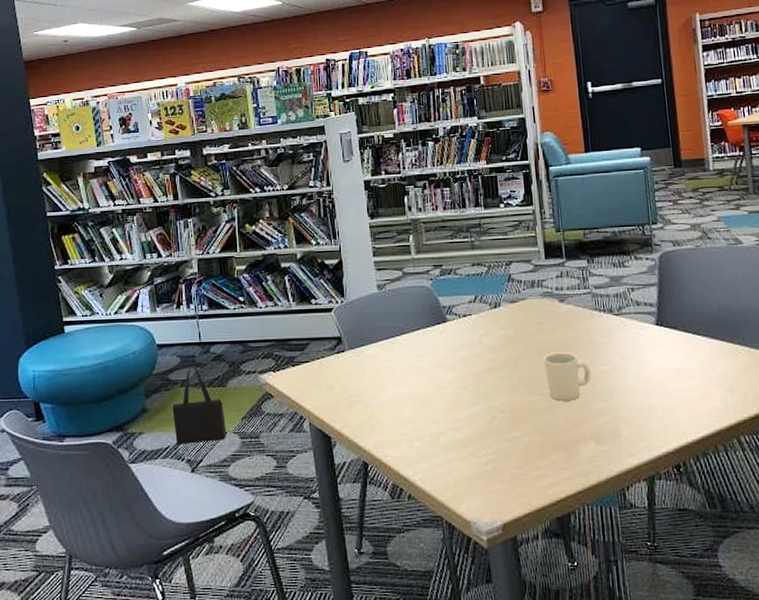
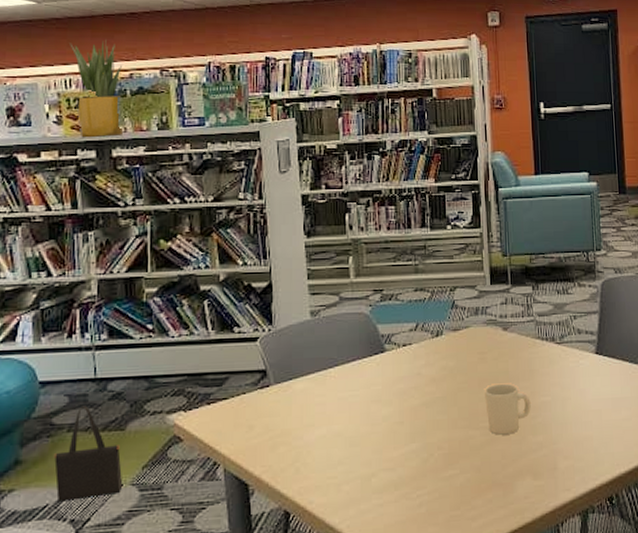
planter: none [164,55,211,140] -> present [70,39,124,138]

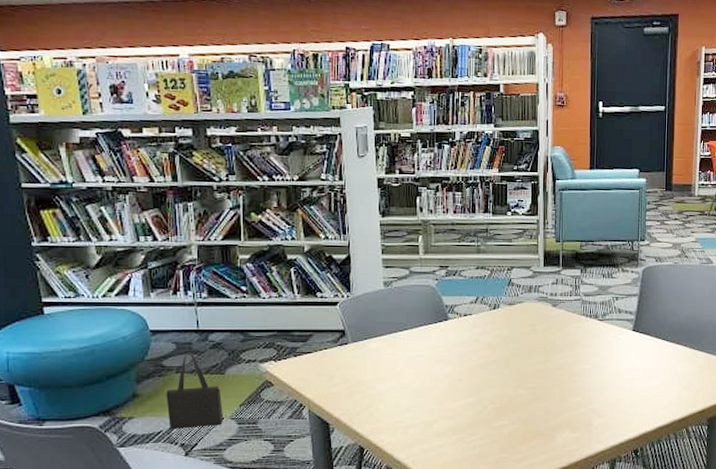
planter: present [70,39,124,138] -> none [165,23,217,117]
mug: present [484,383,531,435] -> none [533,352,573,394]

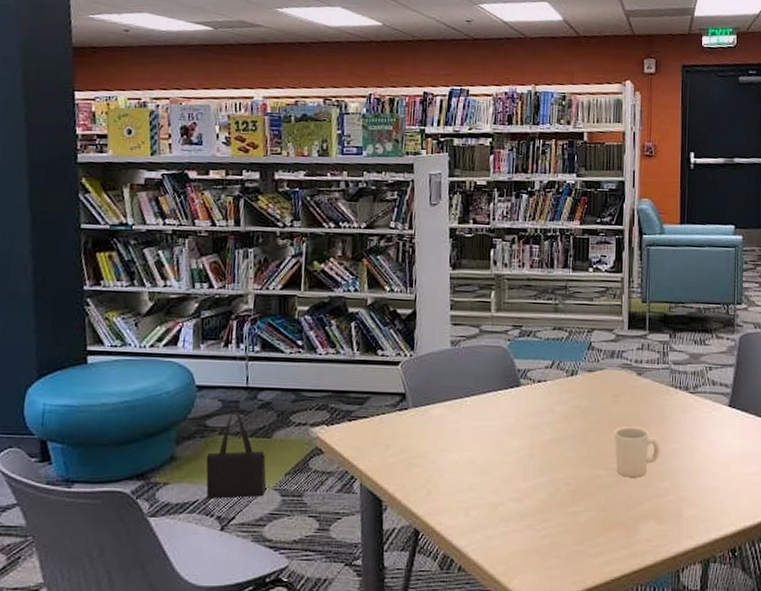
mug: none [533,352,573,394] -> present [614,427,660,477]

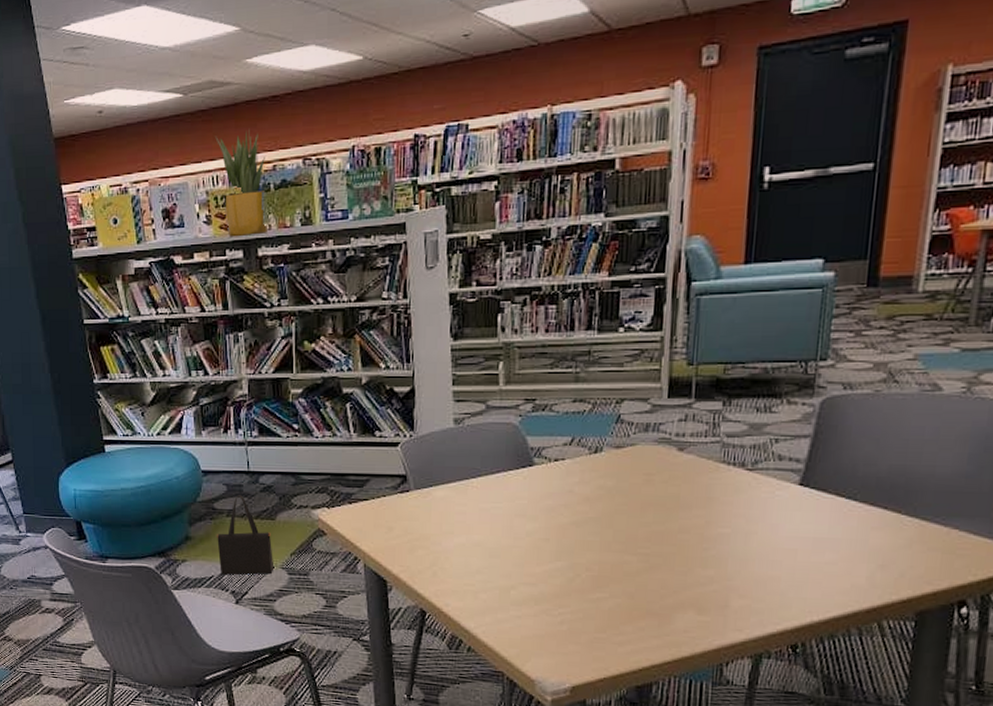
planter: none [241,67,288,160] -> present [215,129,269,237]
mug: present [614,427,660,477] -> none [646,509,704,564]

